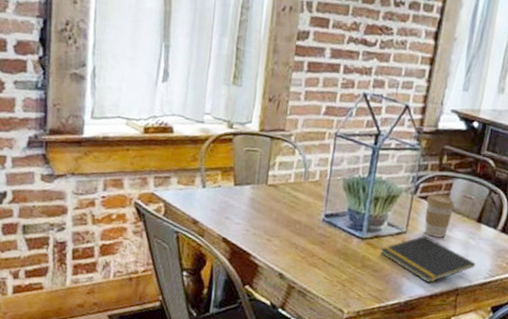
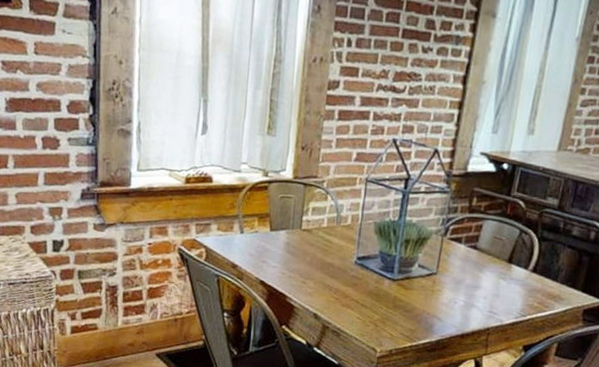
notepad: present [380,236,476,283] -> none [411,276,507,322]
coffee cup: present [424,193,455,238] -> none [454,234,485,278]

